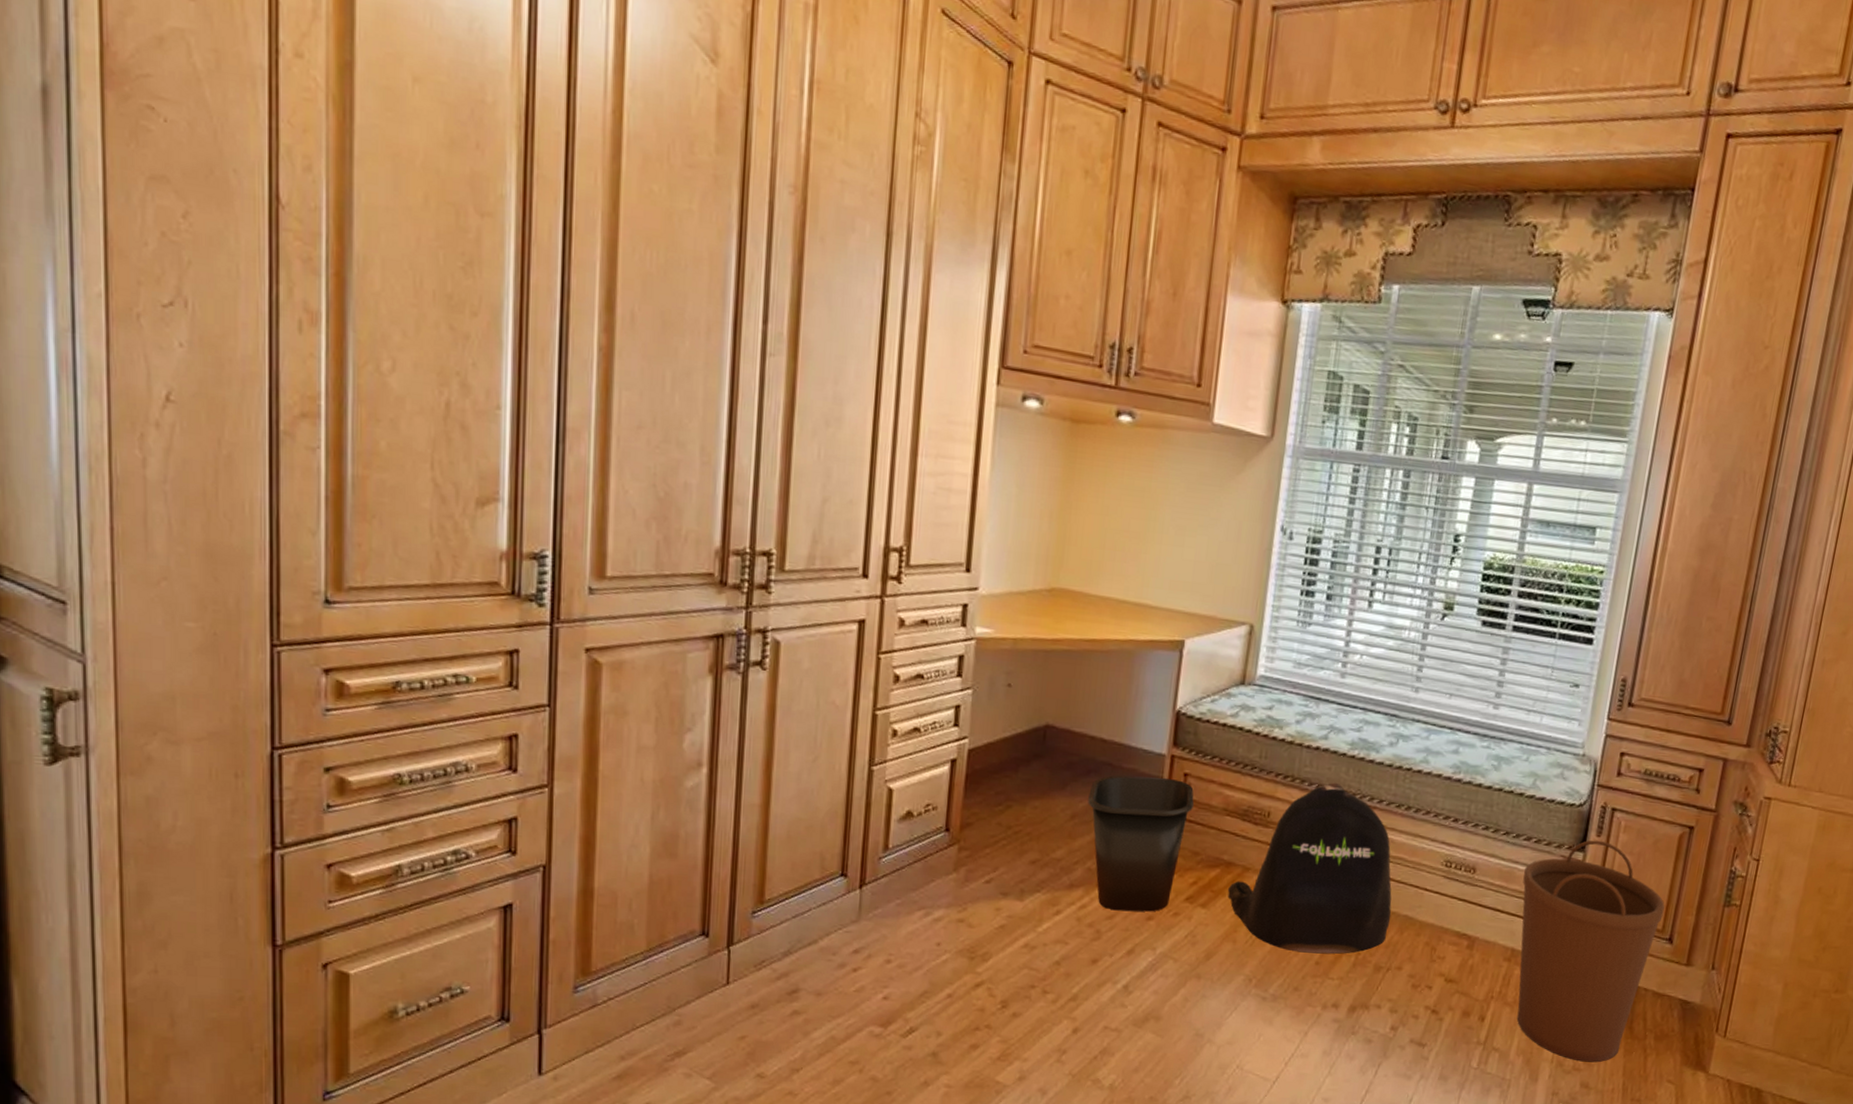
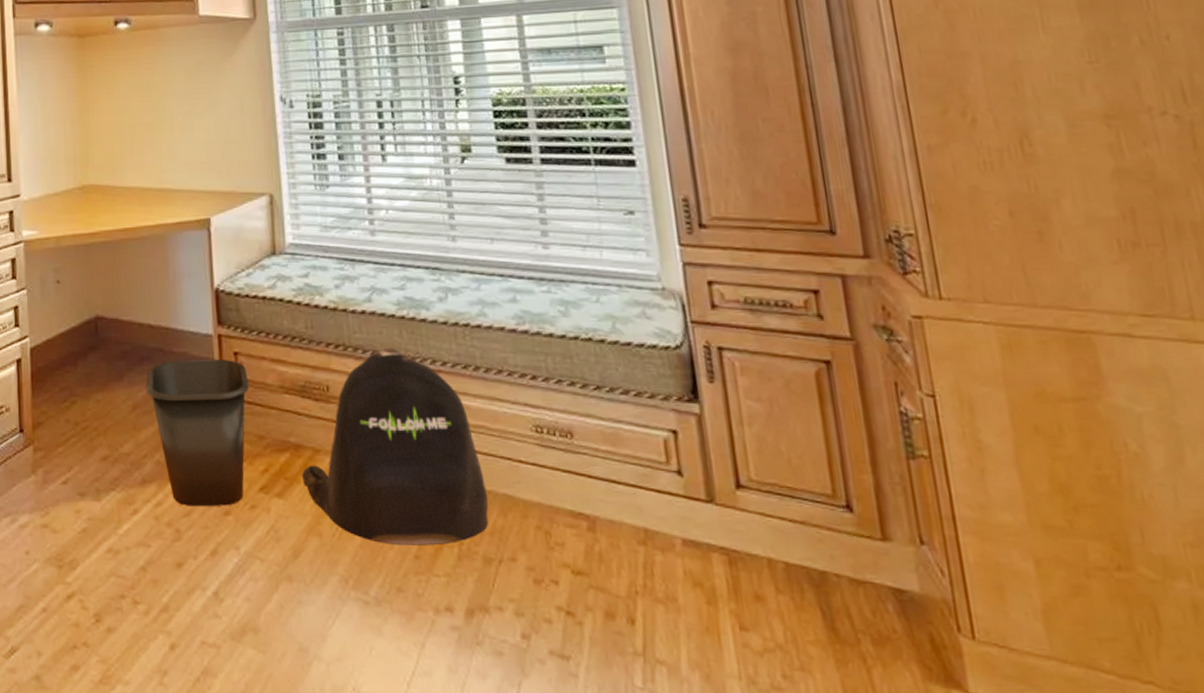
basket: present [1516,840,1665,1063] -> none [631,387,828,679]

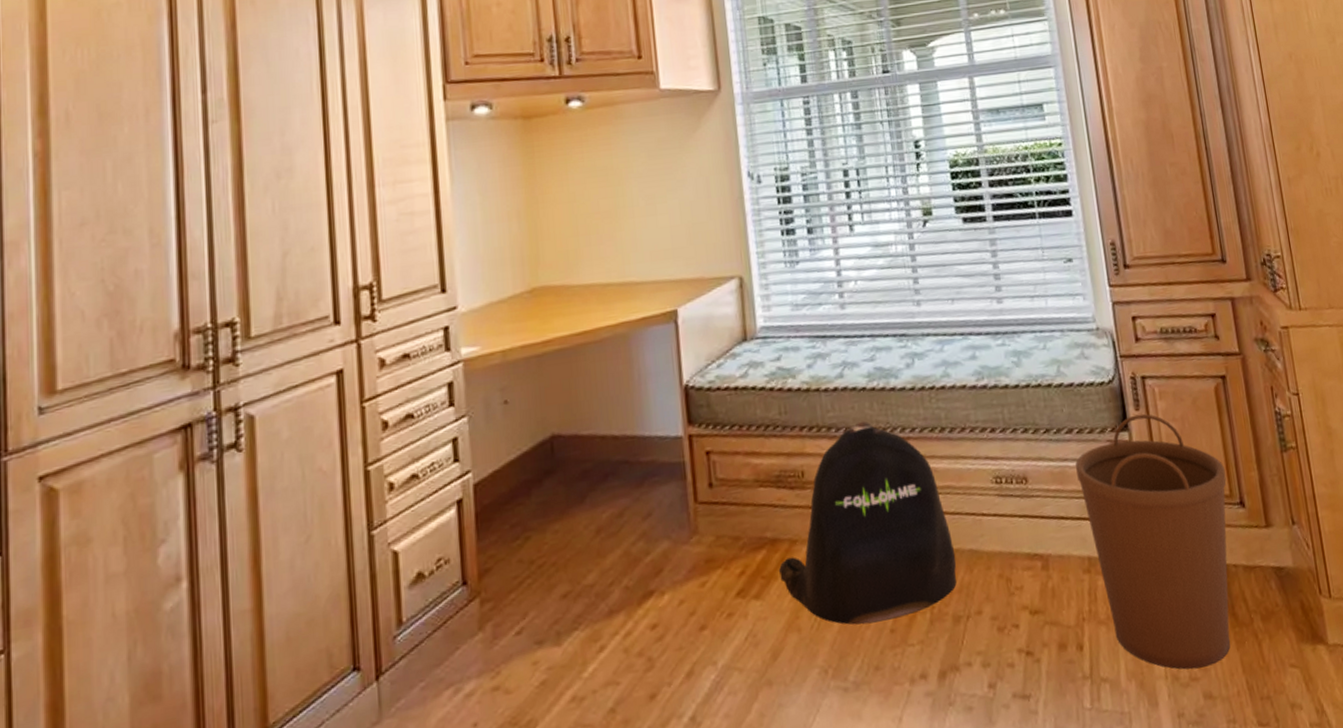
waste bin: present [145,360,249,507] -> none [610,460,723,629]
basket: none [631,387,828,679] -> present [1075,413,1231,669]

